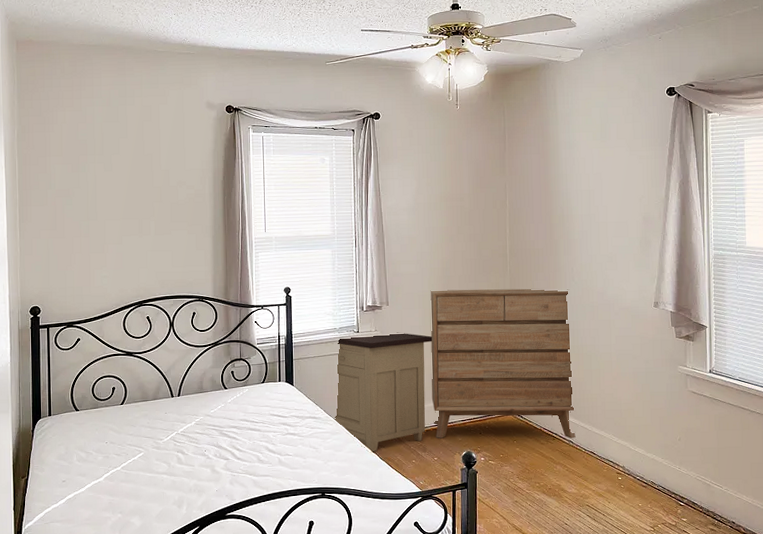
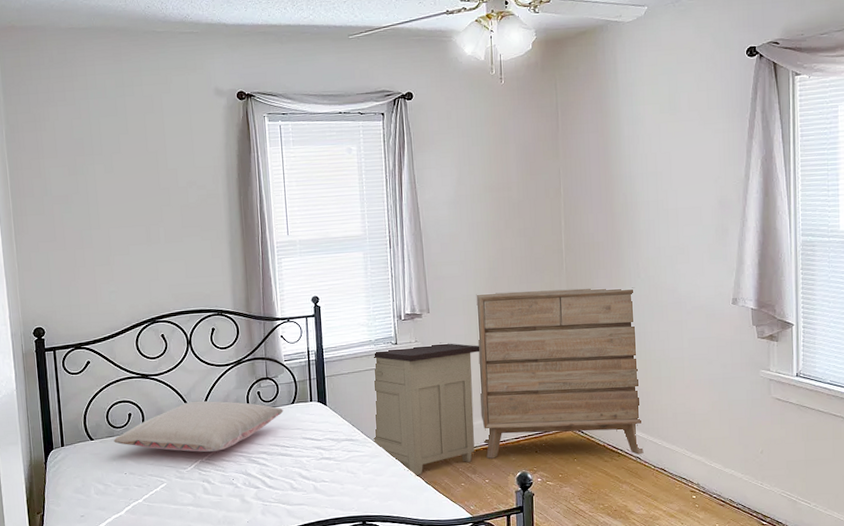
pillow: none [97,377,254,425] -> present [114,400,284,452]

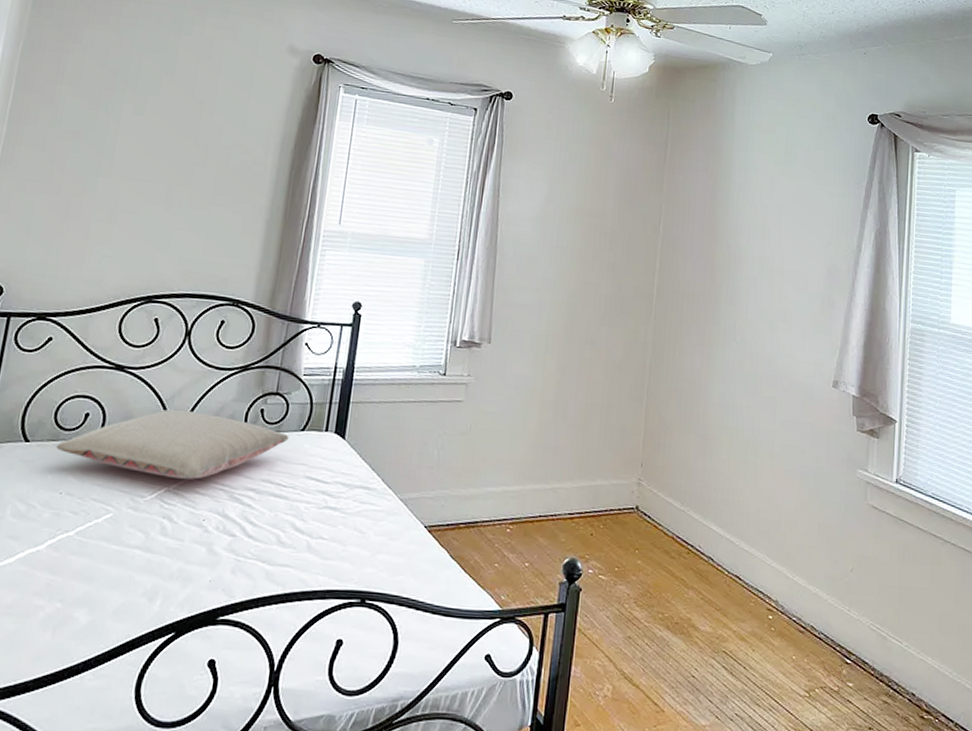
nightstand: present [374,342,480,476] -> none [395,381,544,547]
dresser: present [476,287,644,459] -> none [530,330,729,555]

